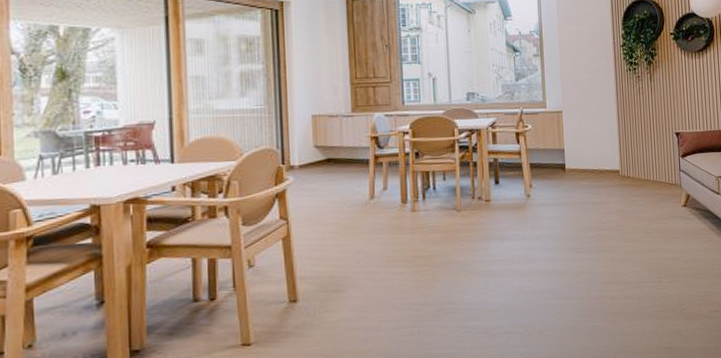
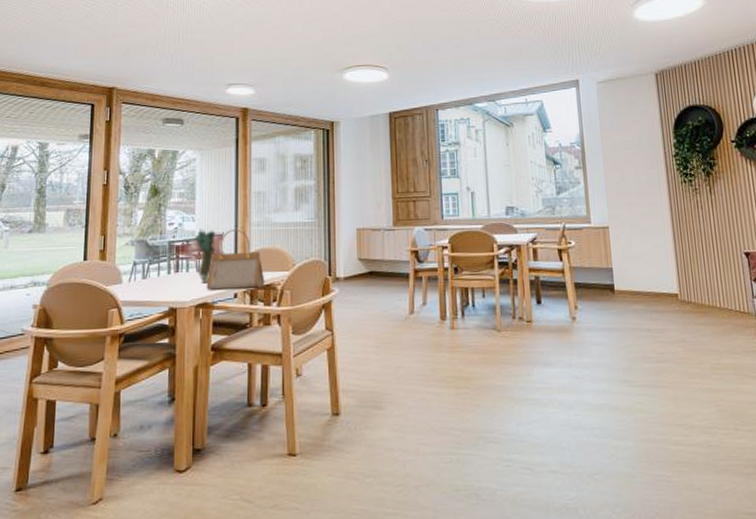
vase: none [117,116,146,177] -> present [194,228,216,283]
handbag: none [136,117,209,184] -> present [206,229,265,290]

